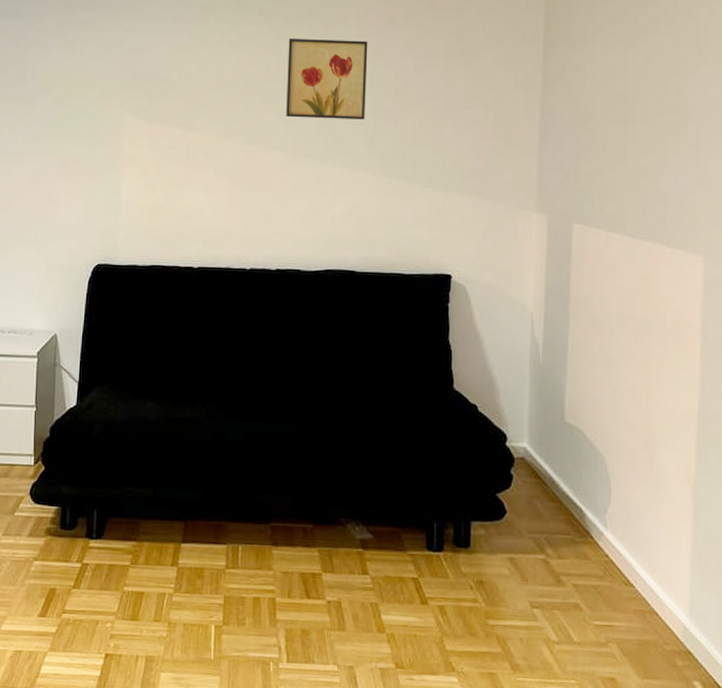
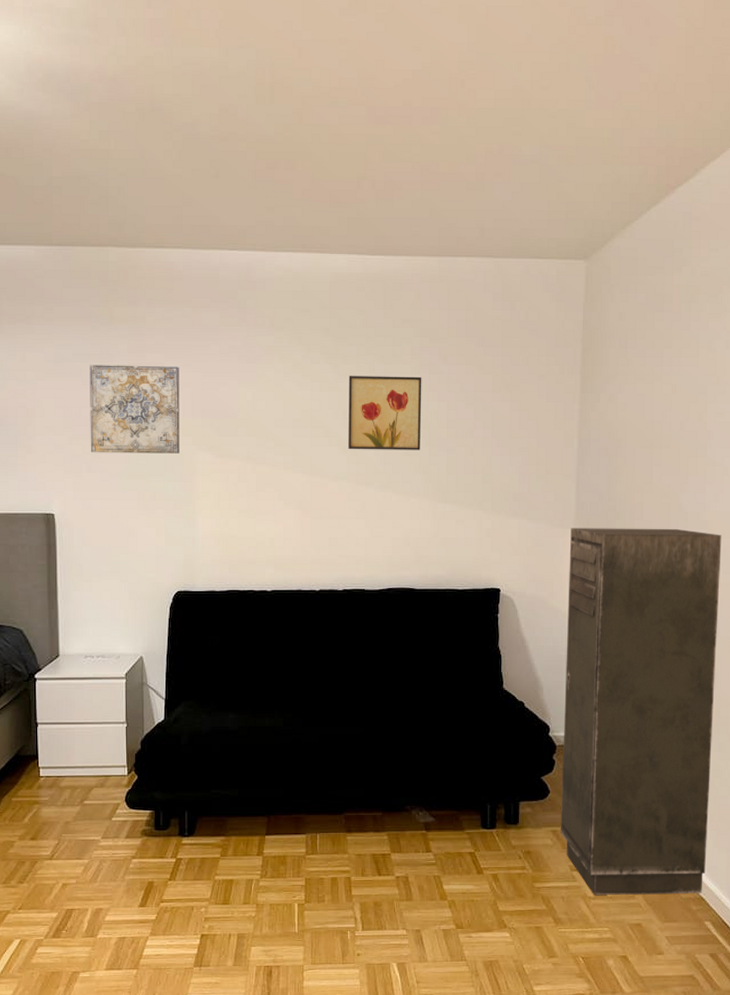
wall art: none [13,23,110,117] -> present [90,365,180,454]
storage cabinet: none [518,210,707,646] -> present [560,528,722,895]

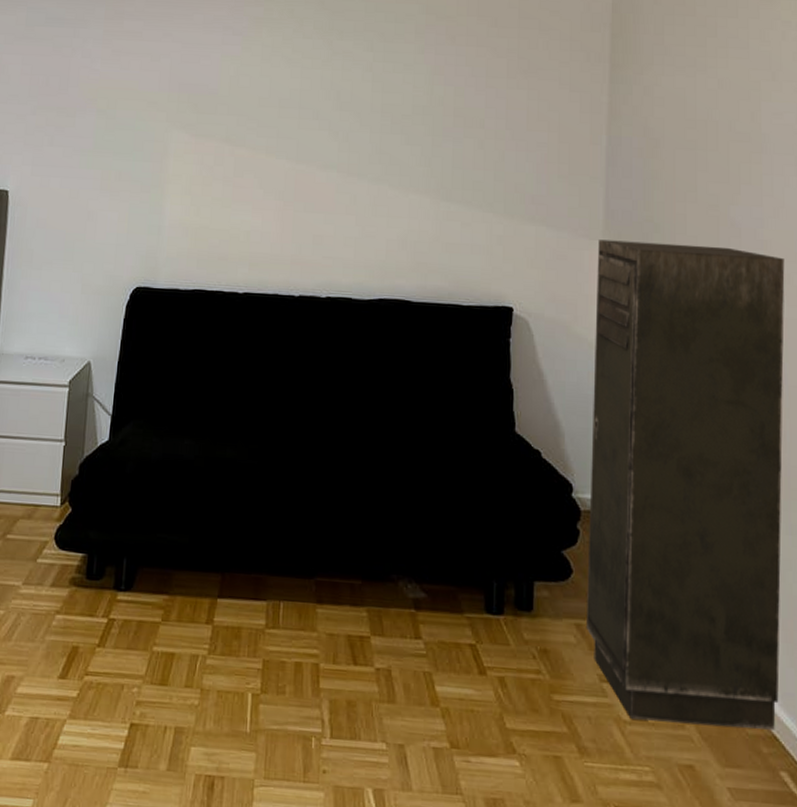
wall art: present [90,365,180,454] -> none [54,30,158,131]
wall art: present [348,376,422,450] -> none [340,53,427,140]

